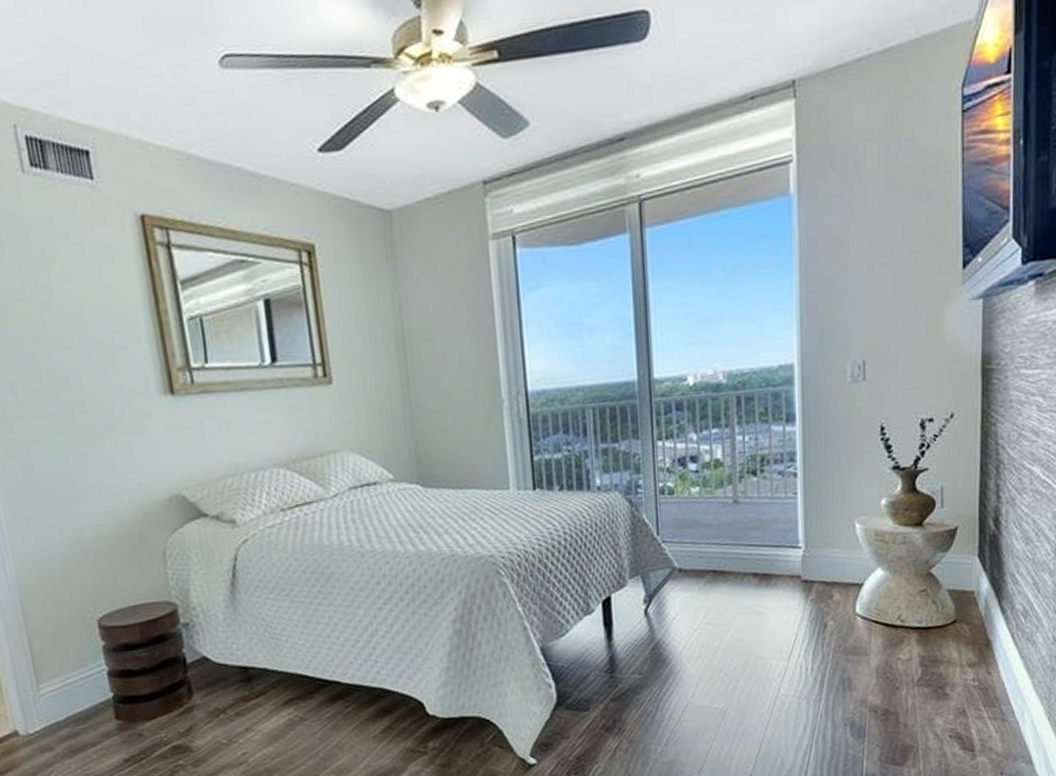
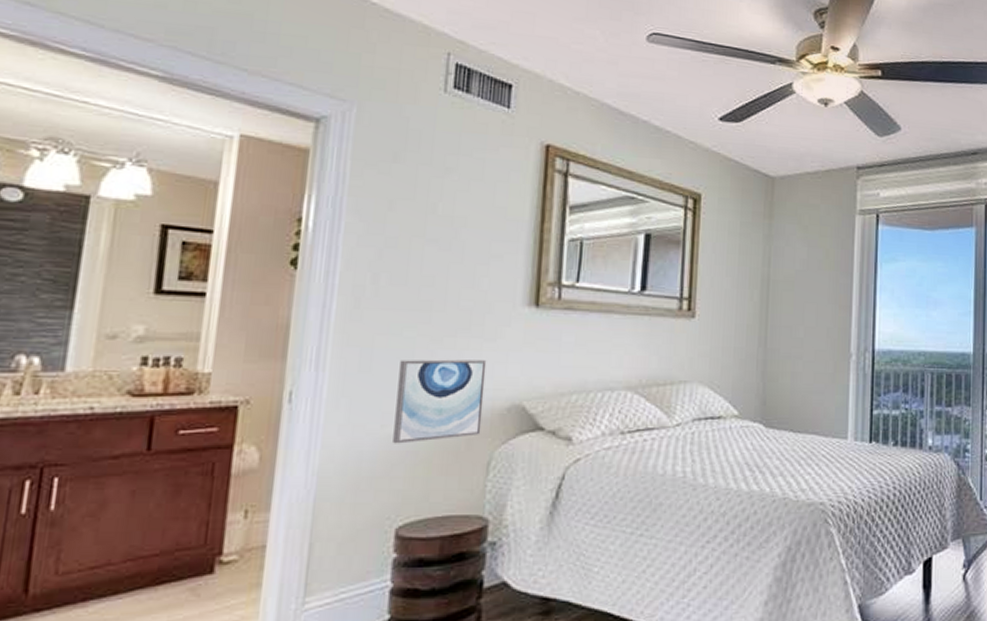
wall art: none [58,455,150,545] -> present [393,359,487,444]

